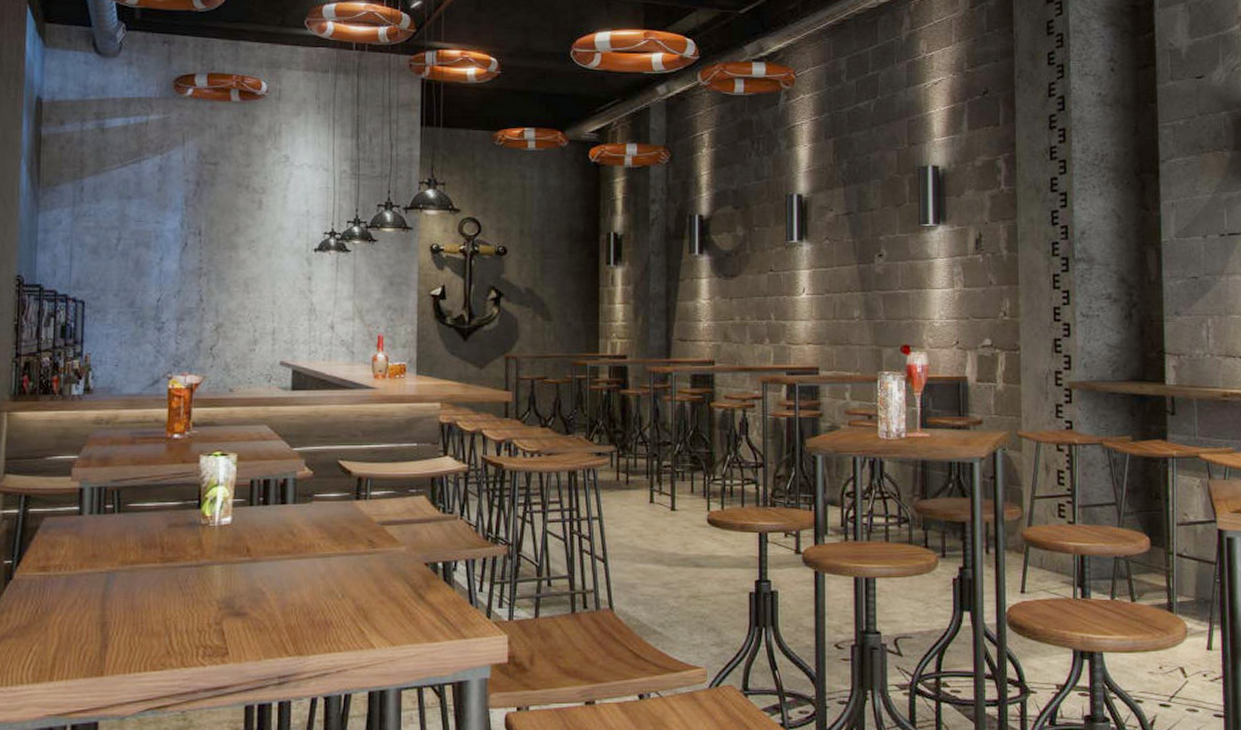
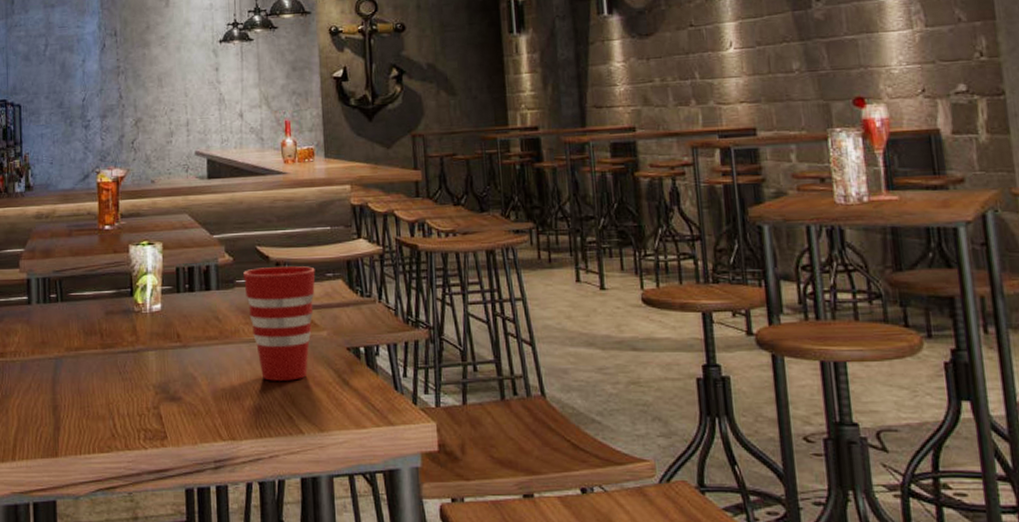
cup: none [323,481,398,596] -> present [243,265,316,381]

